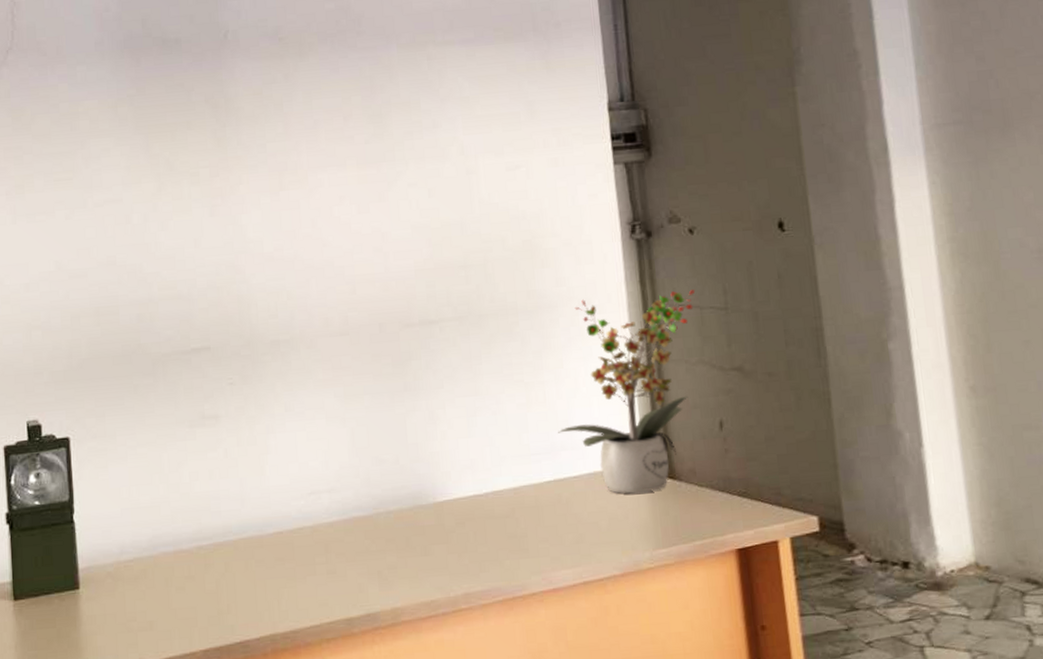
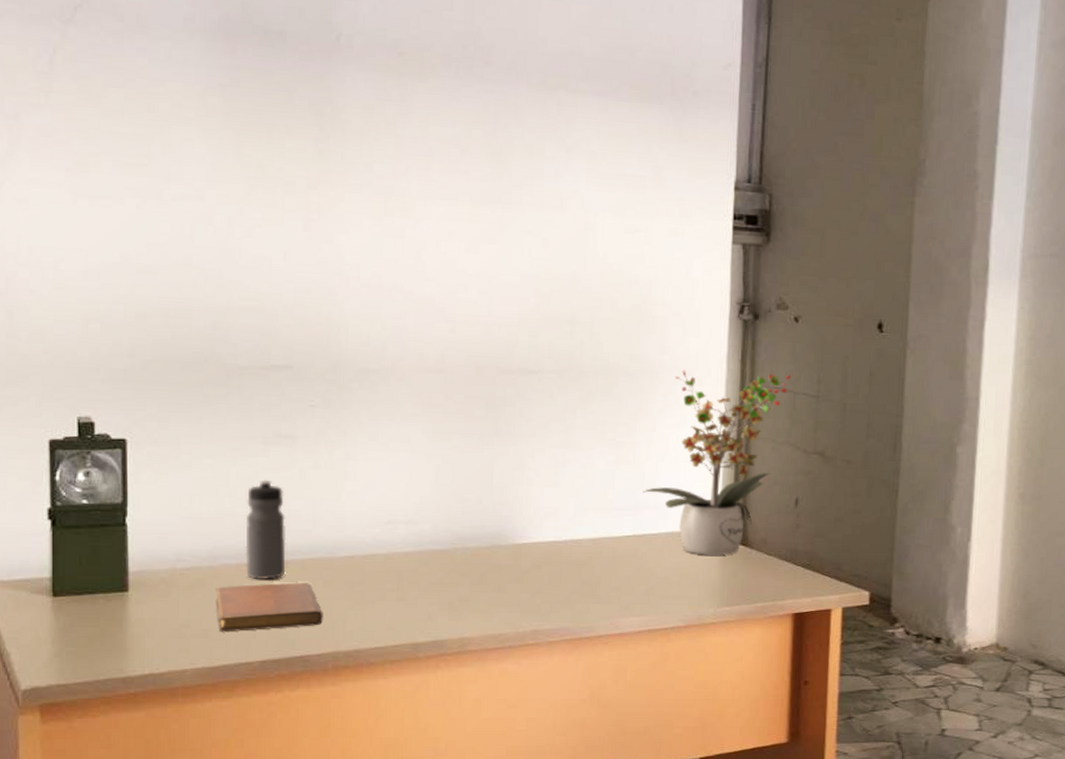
notebook: none [157,563,259,624] -> present [215,582,323,633]
water bottle: none [179,462,219,566] -> present [245,479,286,580]

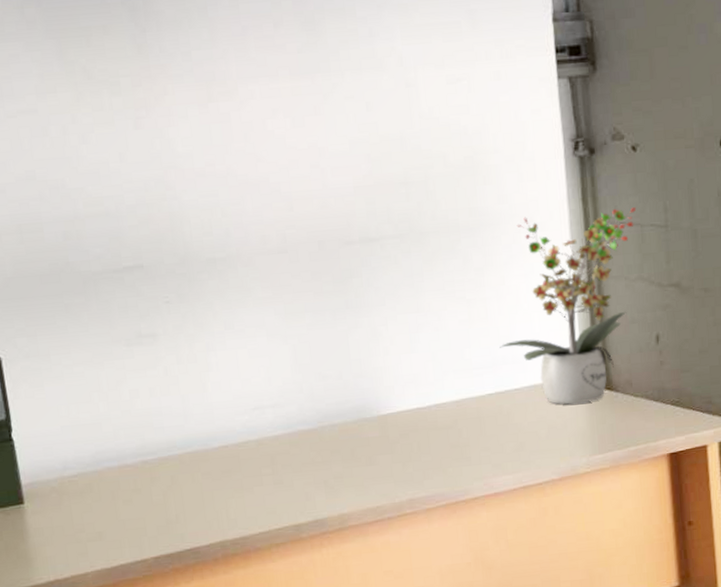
notebook: present [215,582,323,633] -> none [103,476,207,534]
water bottle: present [245,479,286,580] -> none [118,380,165,480]

